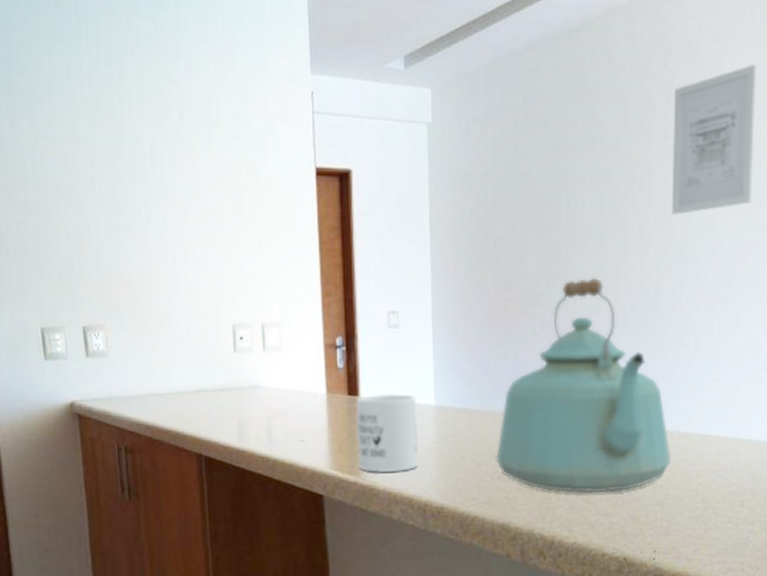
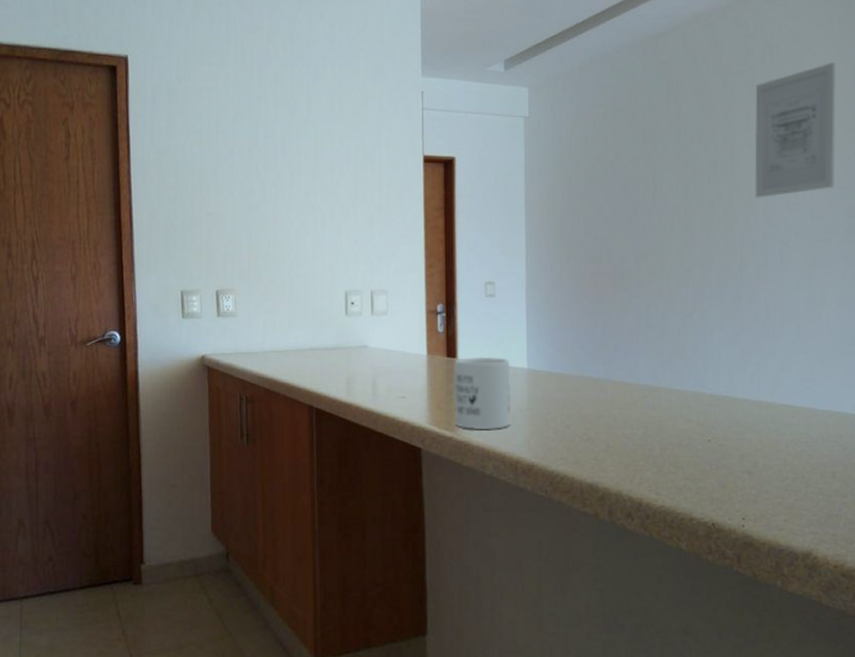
kettle: present [496,277,672,493] -> none [585,254,760,458]

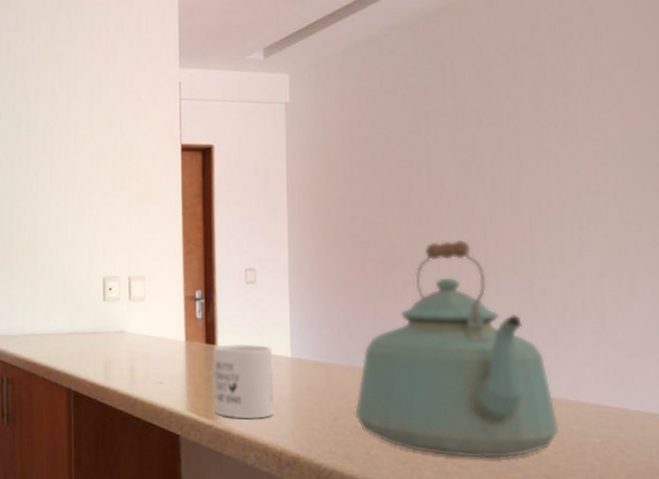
kettle: none [585,254,760,458] -> present [355,239,560,459]
wall art: present [754,62,836,198] -> none [544,31,645,179]

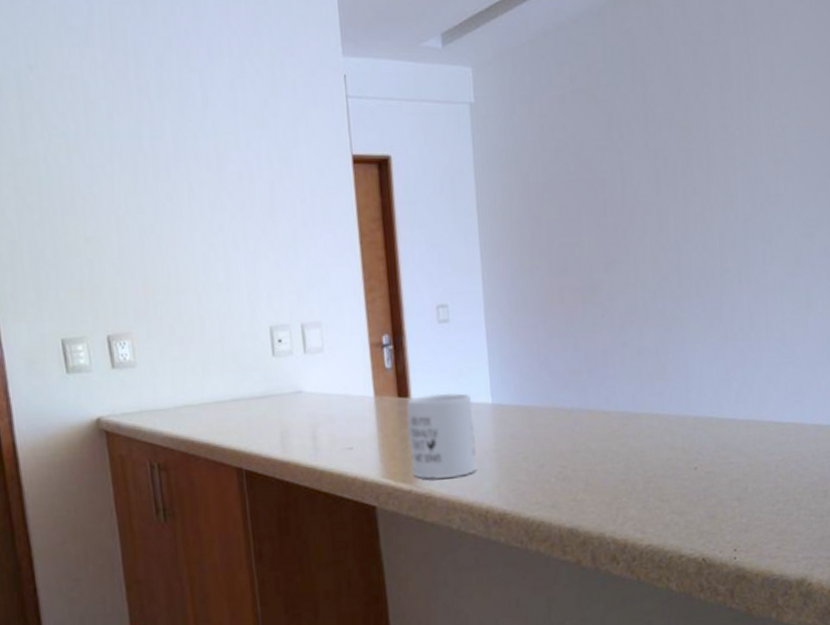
kettle: present [355,239,560,459] -> none [560,259,748,492]

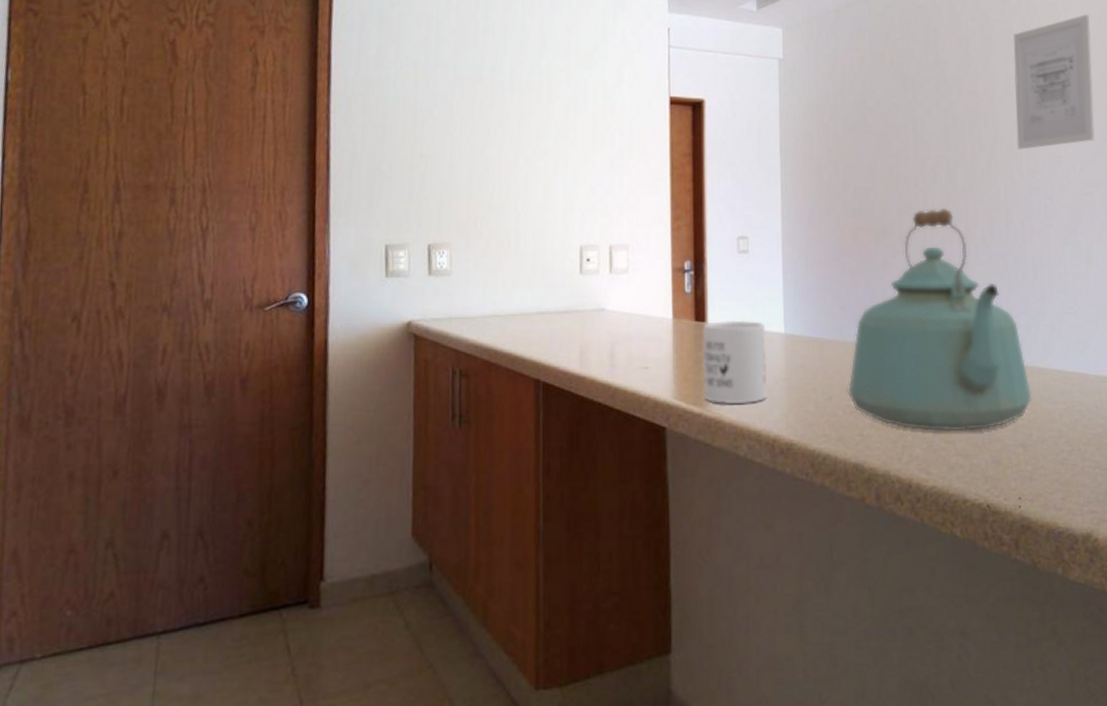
kettle: none [560,259,748,492] -> present [848,207,1033,432]
wall art: none [729,28,818,190] -> present [1013,14,1095,150]

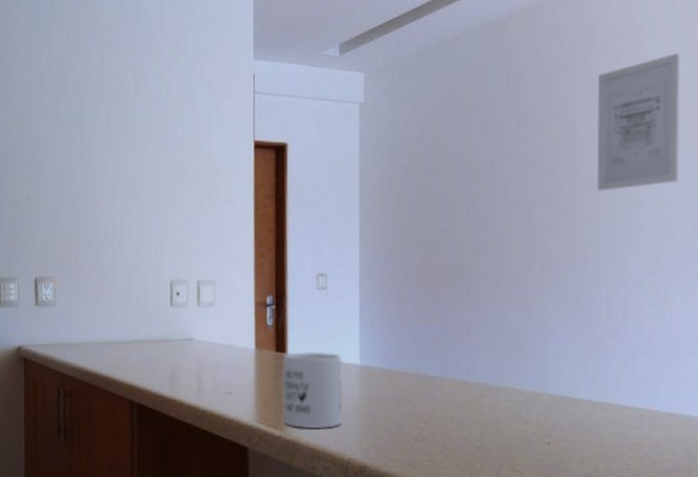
kettle: present [848,207,1033,432] -> none [420,248,601,461]

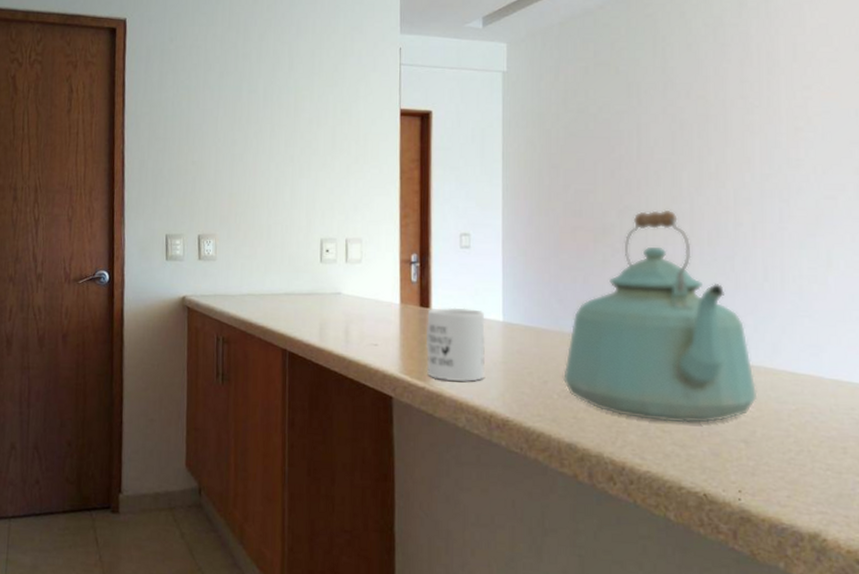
kettle: none [420,248,601,461] -> present [563,209,758,423]
wall art: present [596,52,680,191] -> none [749,13,842,153]

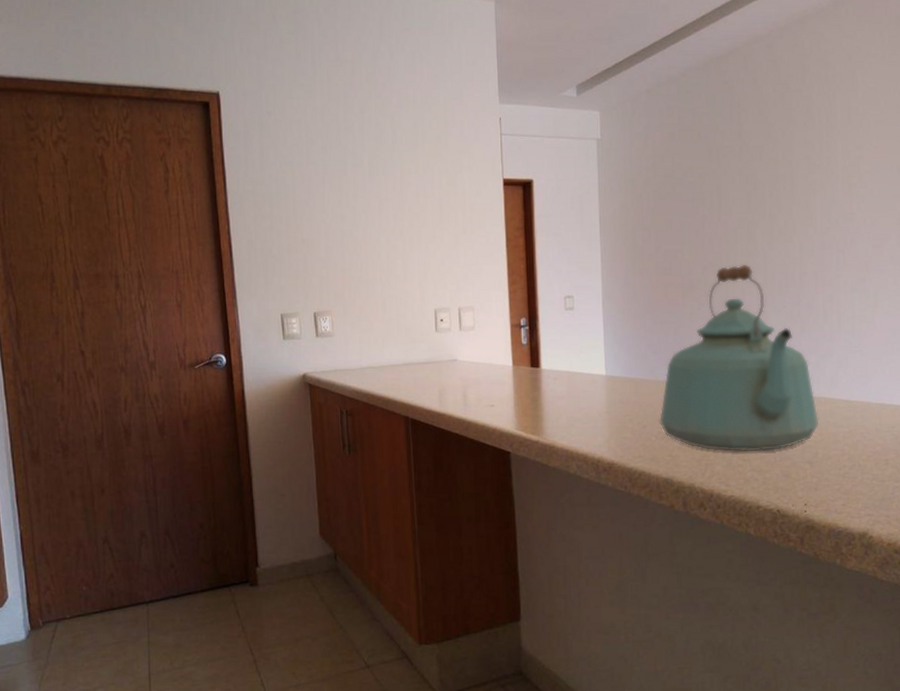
mug: present [425,307,485,382] -> none [537,365,591,433]

